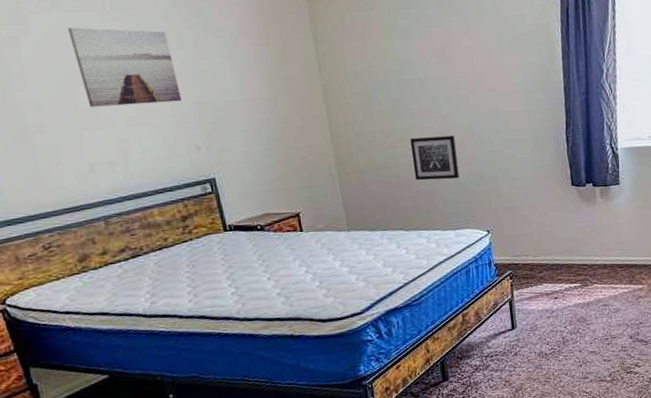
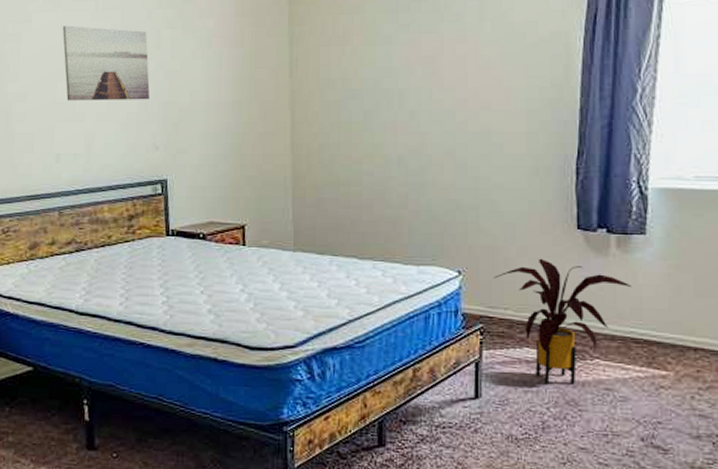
wall art: present [410,135,460,181] -> none [378,155,432,206]
house plant: none [514,212,614,310] -> present [493,258,632,385]

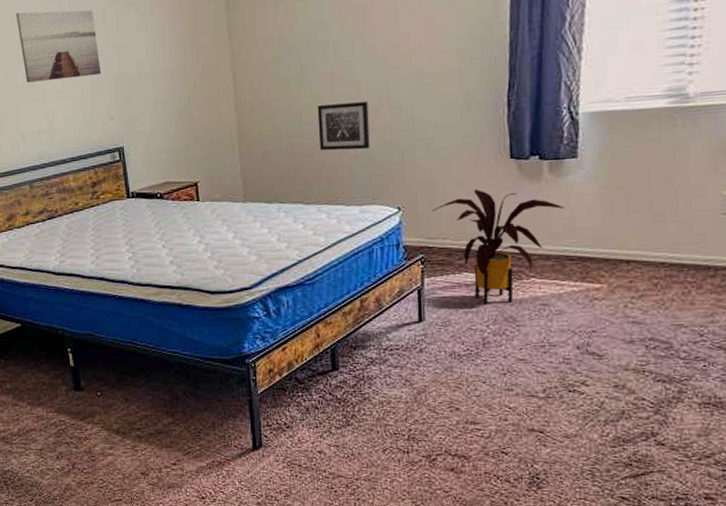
wall art: none [378,155,432,206] -> present [317,101,370,151]

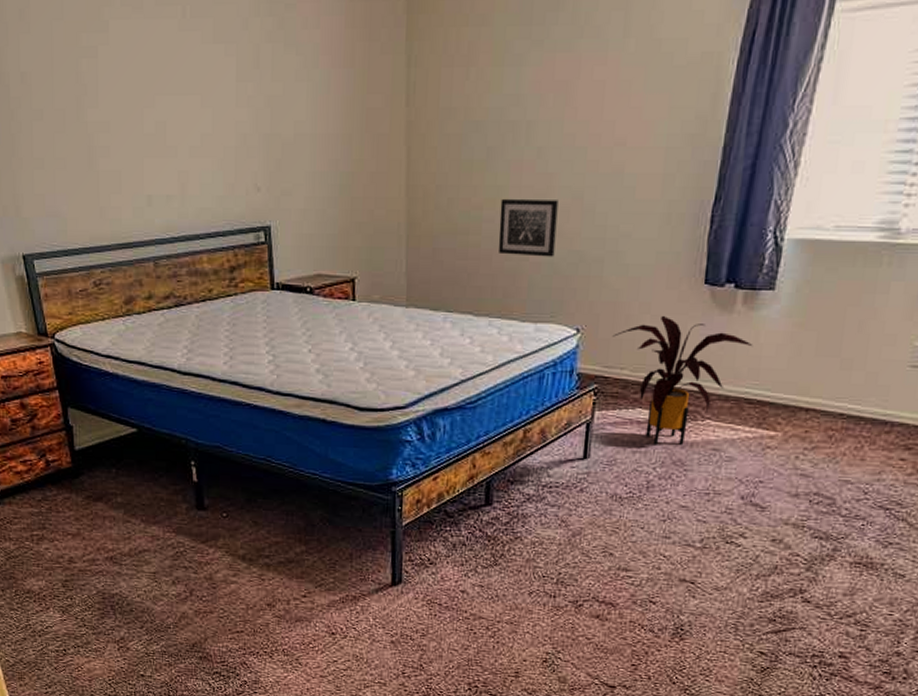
wall art: present [15,10,102,83] -> none [145,37,250,132]

